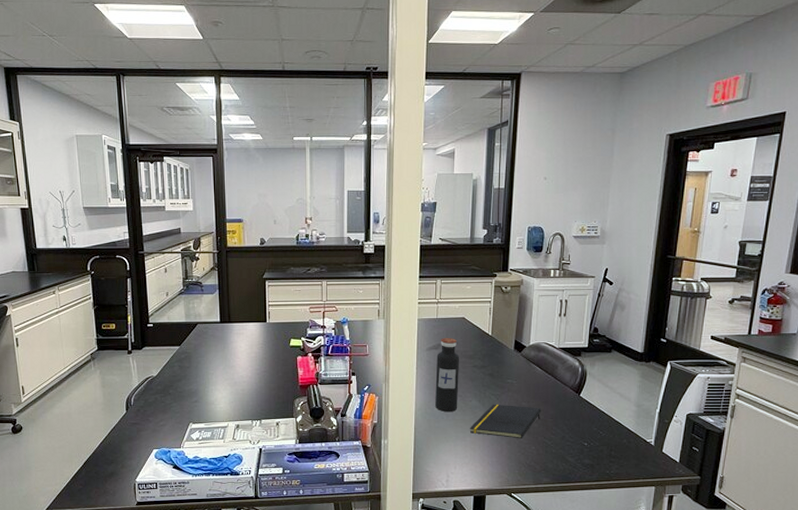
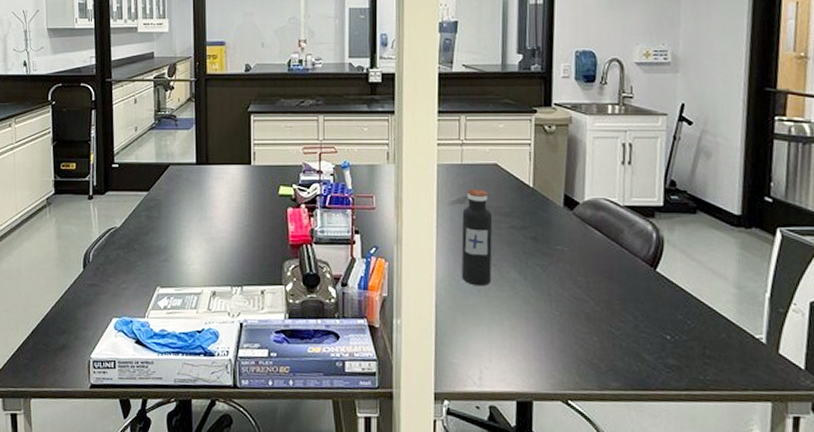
notepad: present [469,404,542,439] -> none [507,277,605,326]

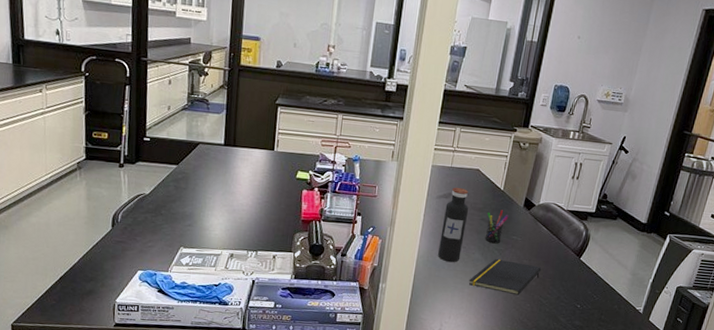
notepad: none [507,277,605,326] -> present [468,258,542,296]
pen holder: none [517,212,547,258] -> present [484,210,509,244]

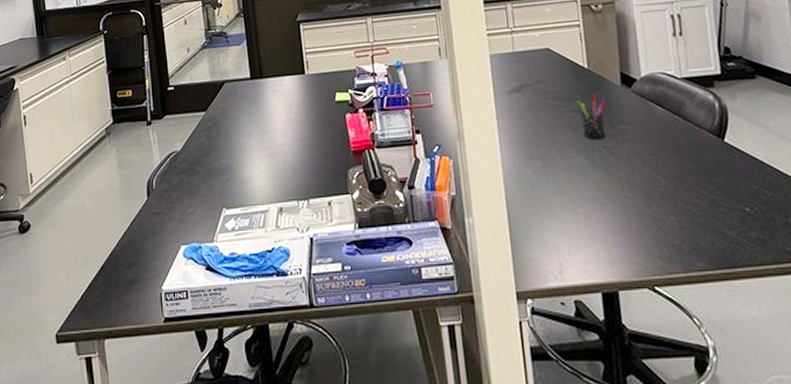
water bottle: present [438,187,469,263] -> none [520,75,559,176]
notepad: present [468,258,542,296] -> none [579,159,676,207]

